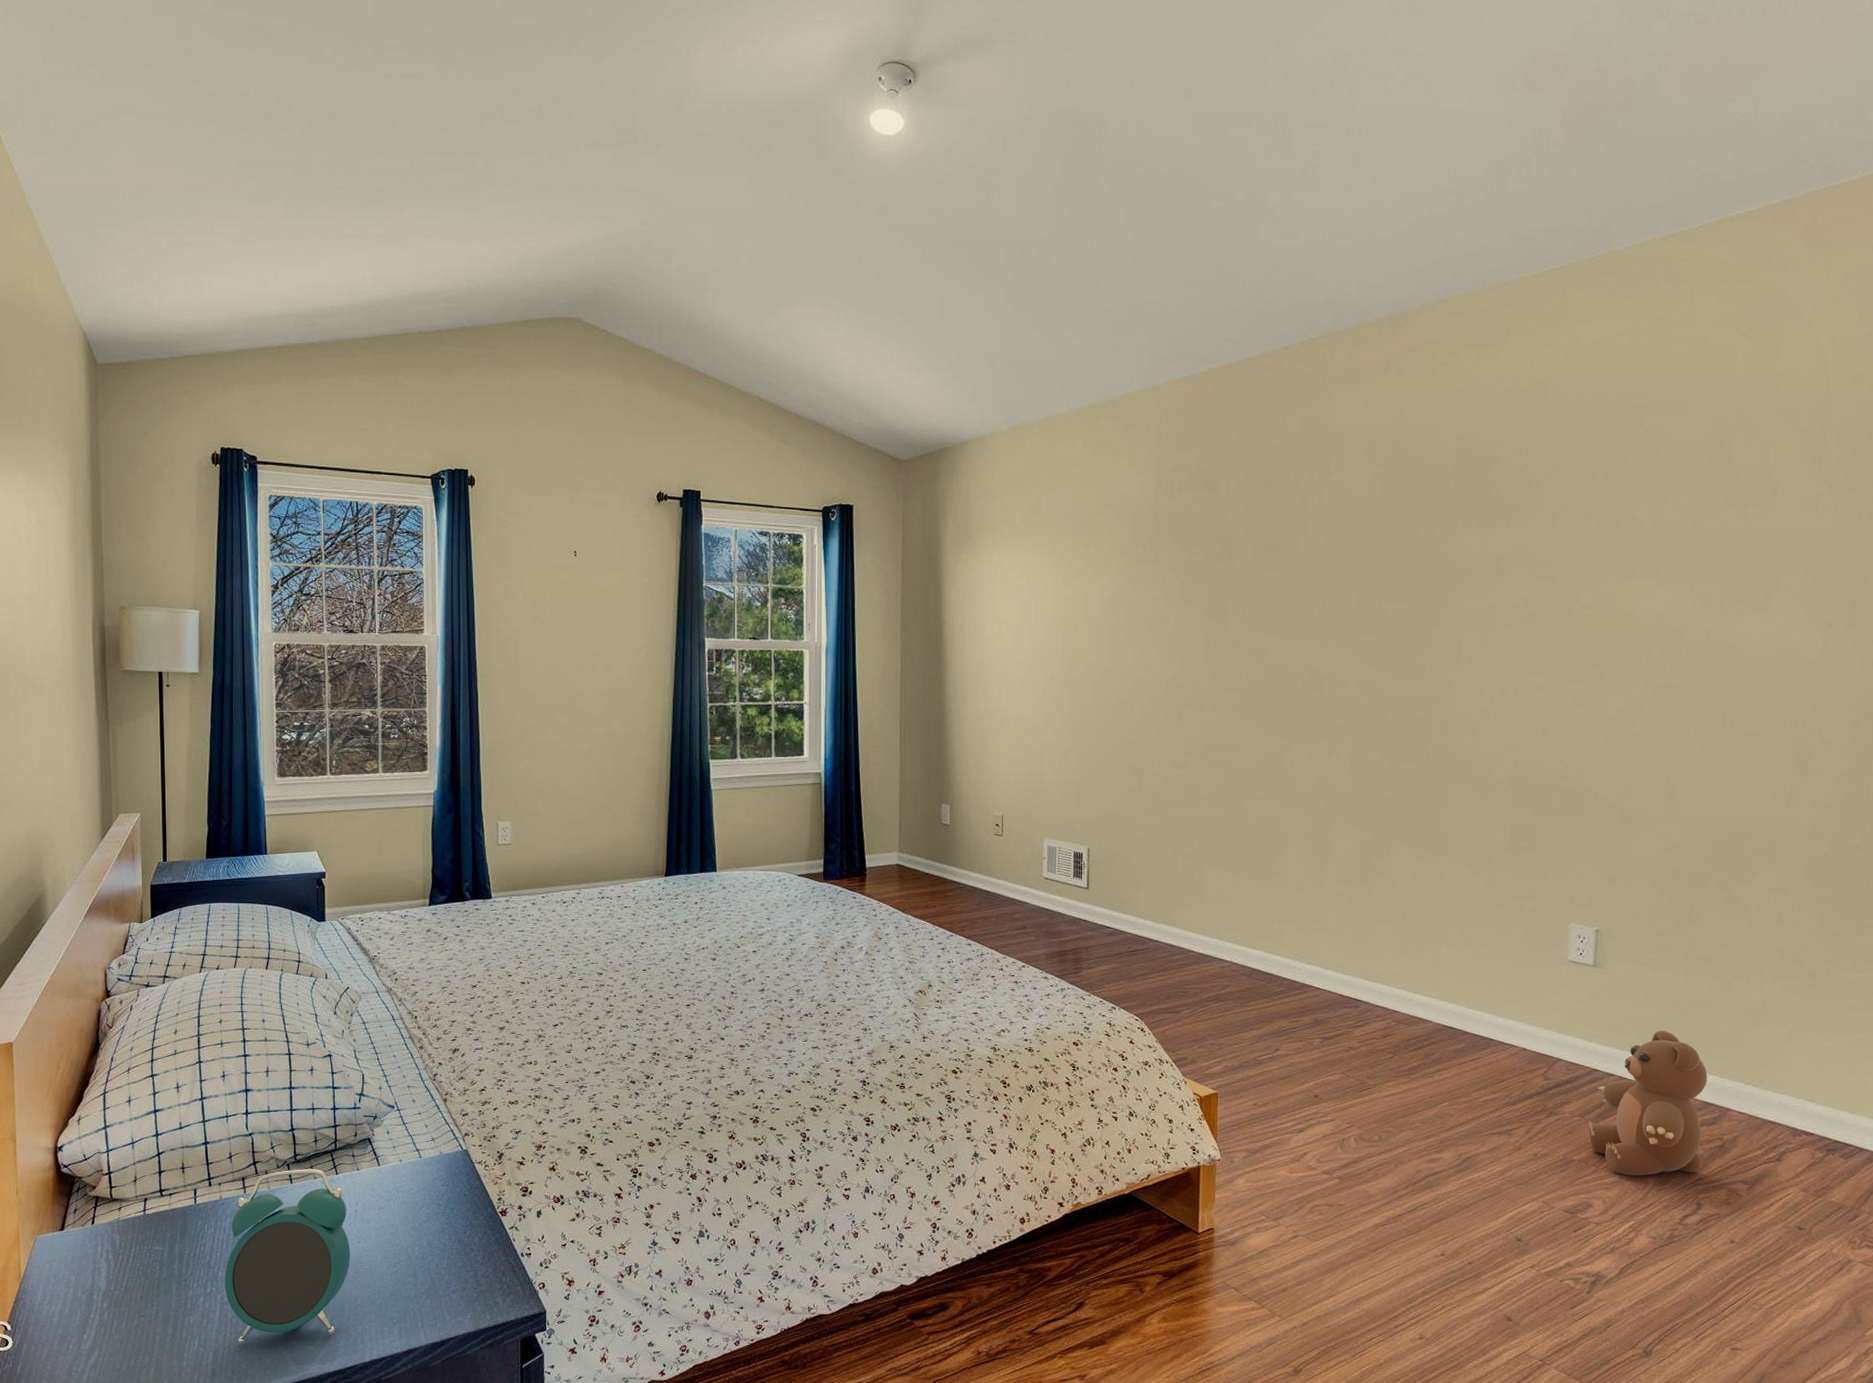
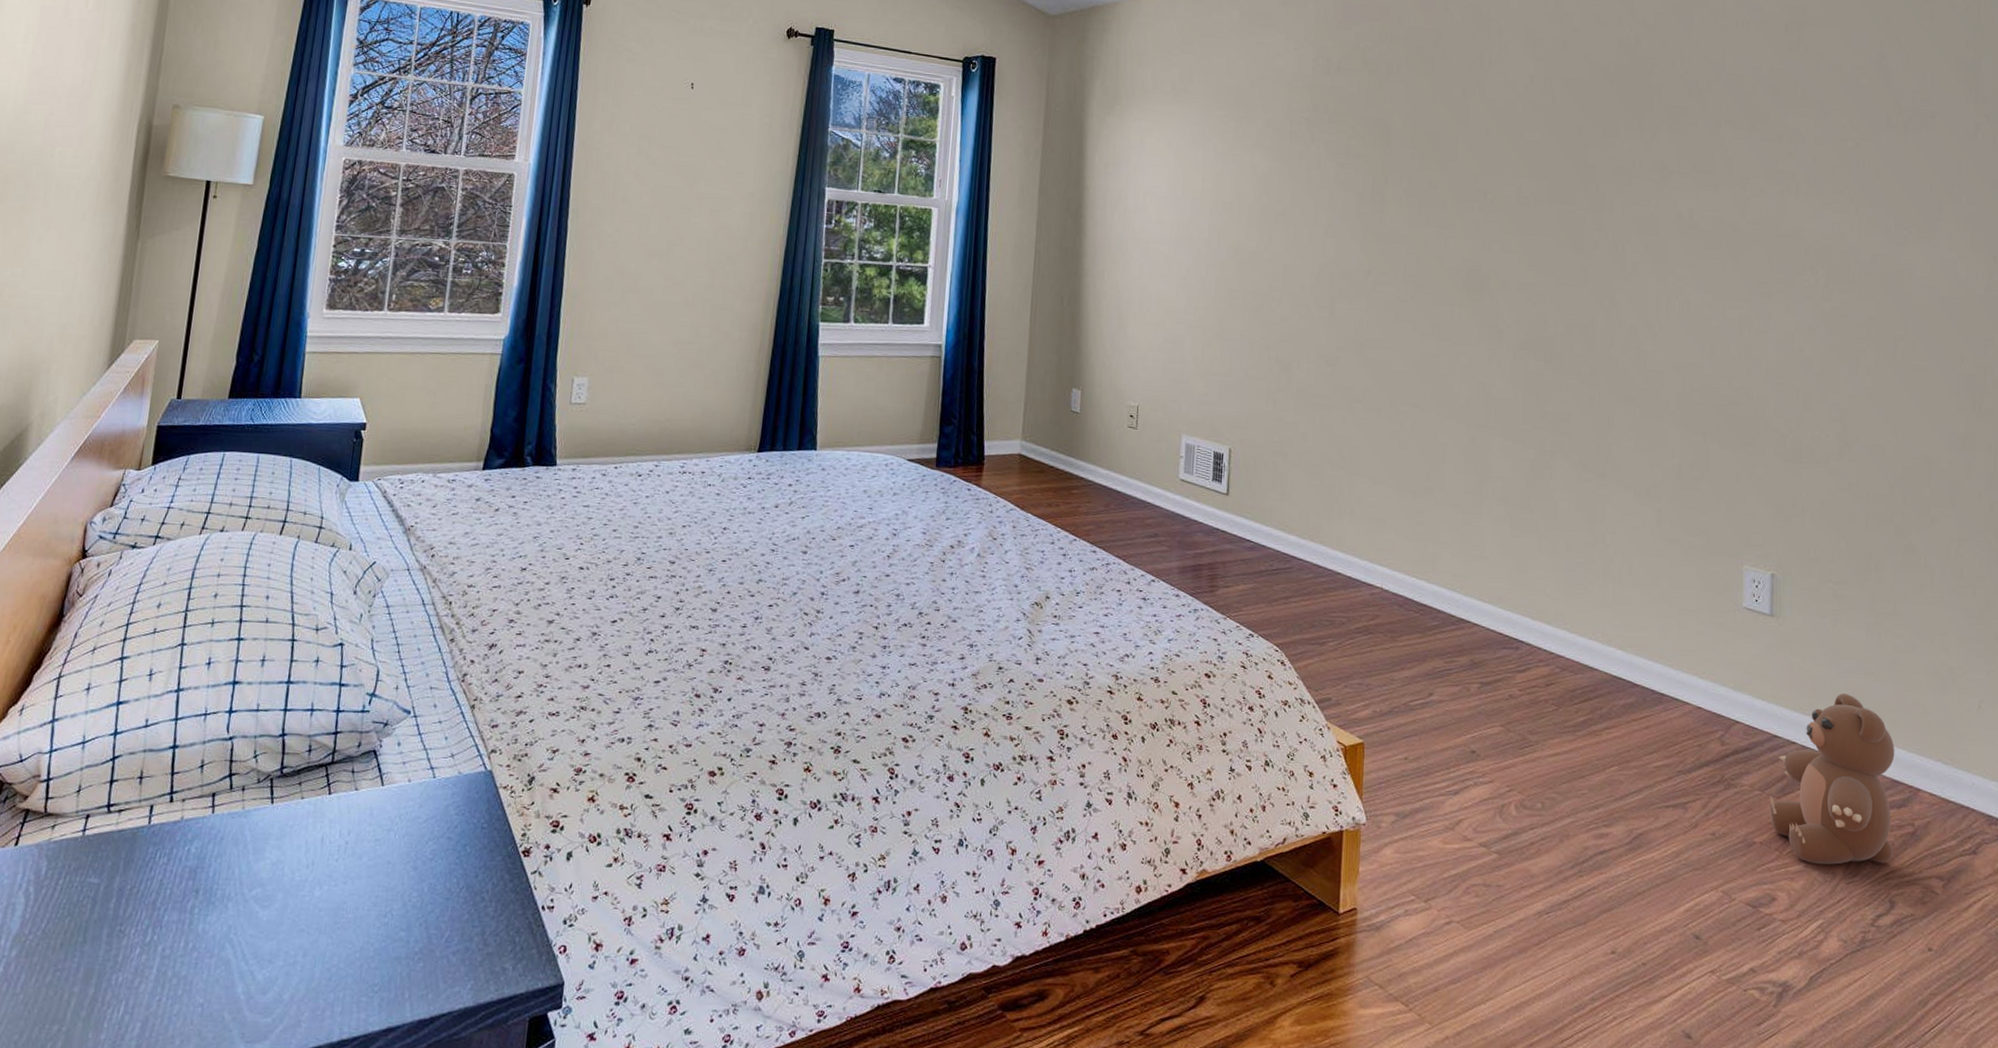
alarm clock: present [224,1169,350,1344] -> none [168,785,336,1013]

